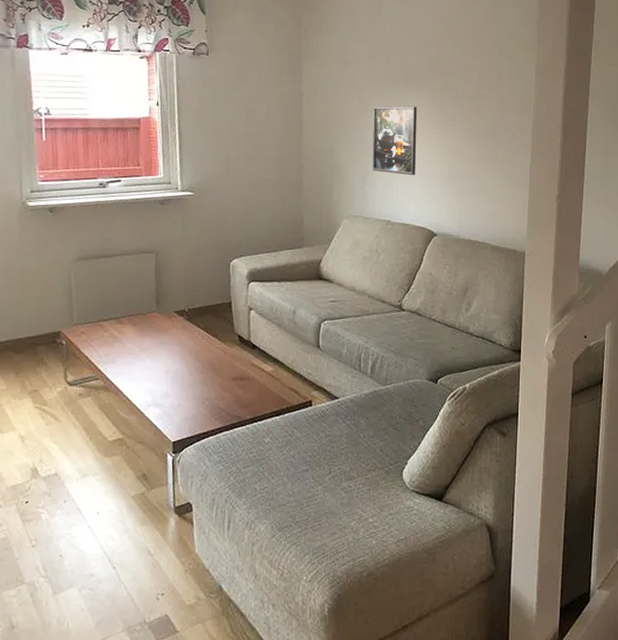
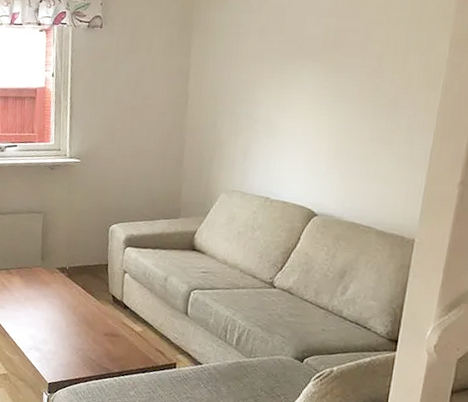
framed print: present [372,106,418,176] -> none [255,80,309,154]

